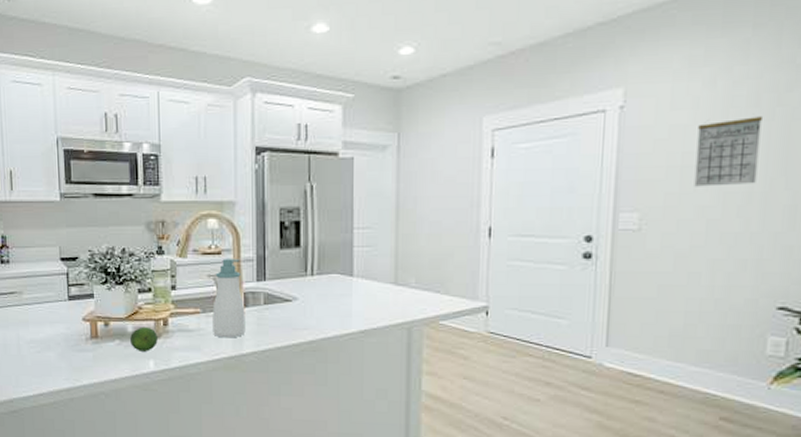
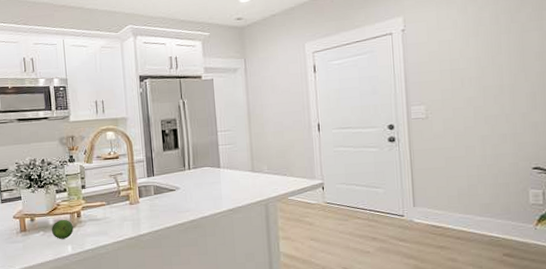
soap bottle: present [212,258,246,338] -> none [115,161,142,223]
calendar: present [694,116,764,187] -> none [459,31,505,84]

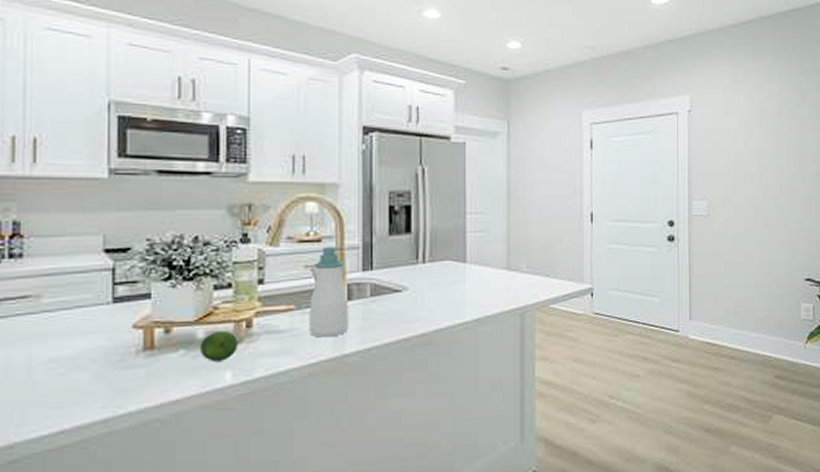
soap bottle: none [115,161,142,223] -> present [309,245,349,338]

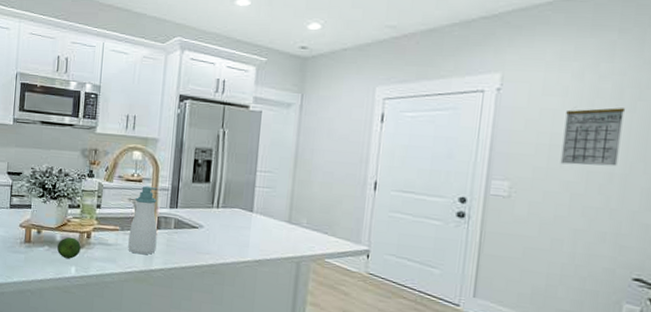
calendar: none [743,125,785,180] -> present [560,107,626,166]

